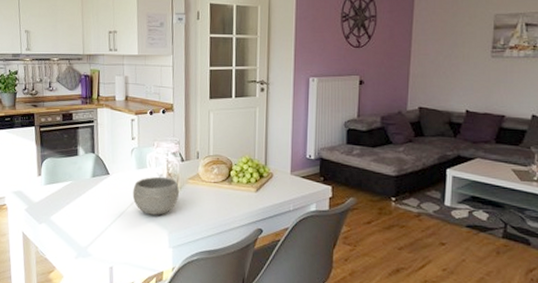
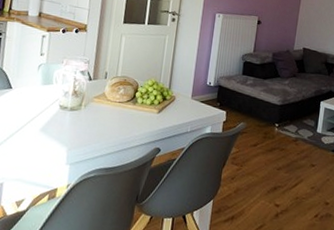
bowl: present [132,176,180,215] -> none [34,93,84,132]

